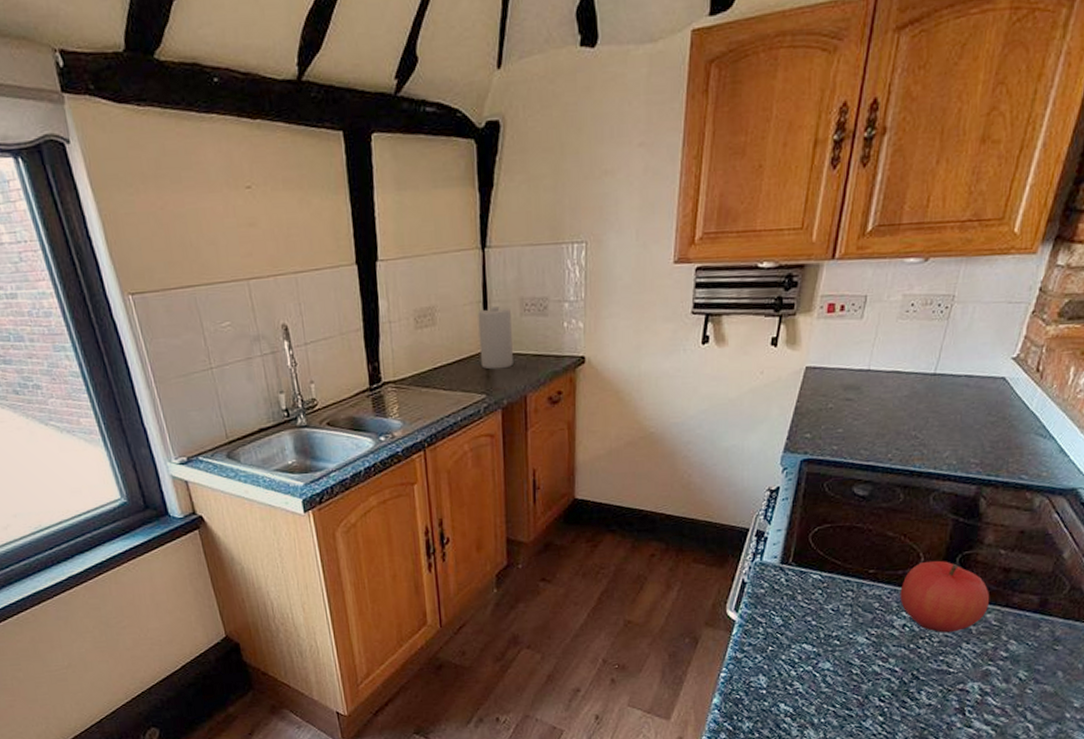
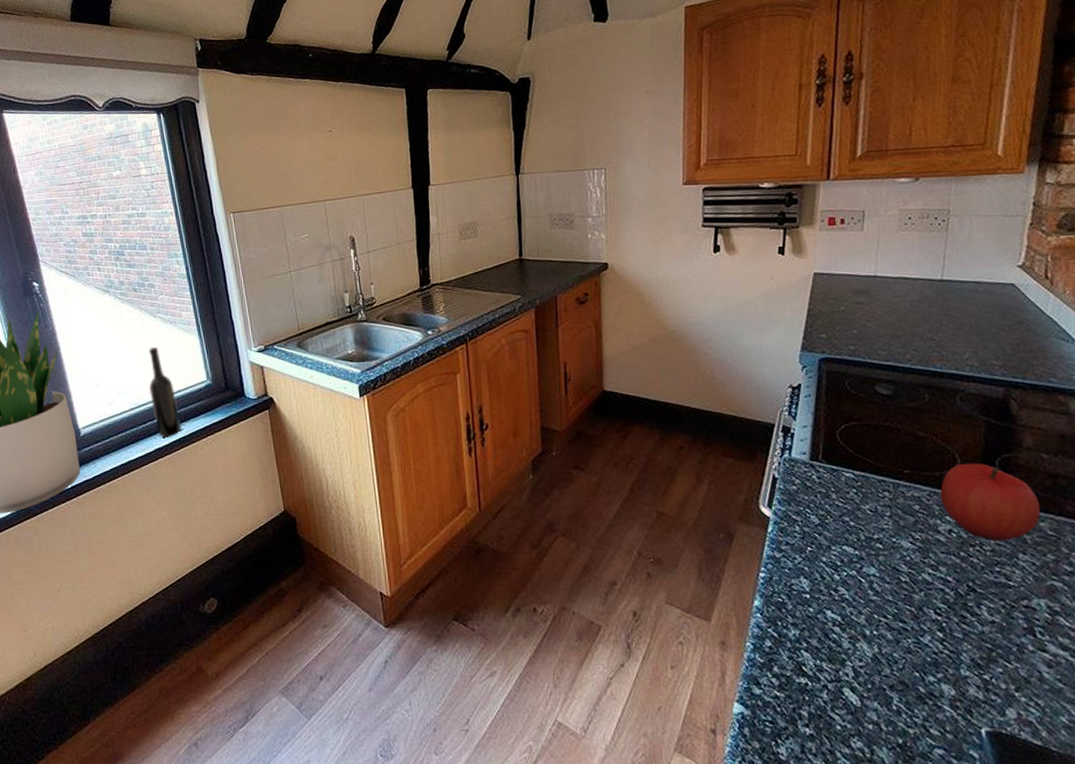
bottle: none [44,461,96,565] -> present [149,347,181,438]
paper towel holder: present [477,306,513,370] -> none [513,221,544,274]

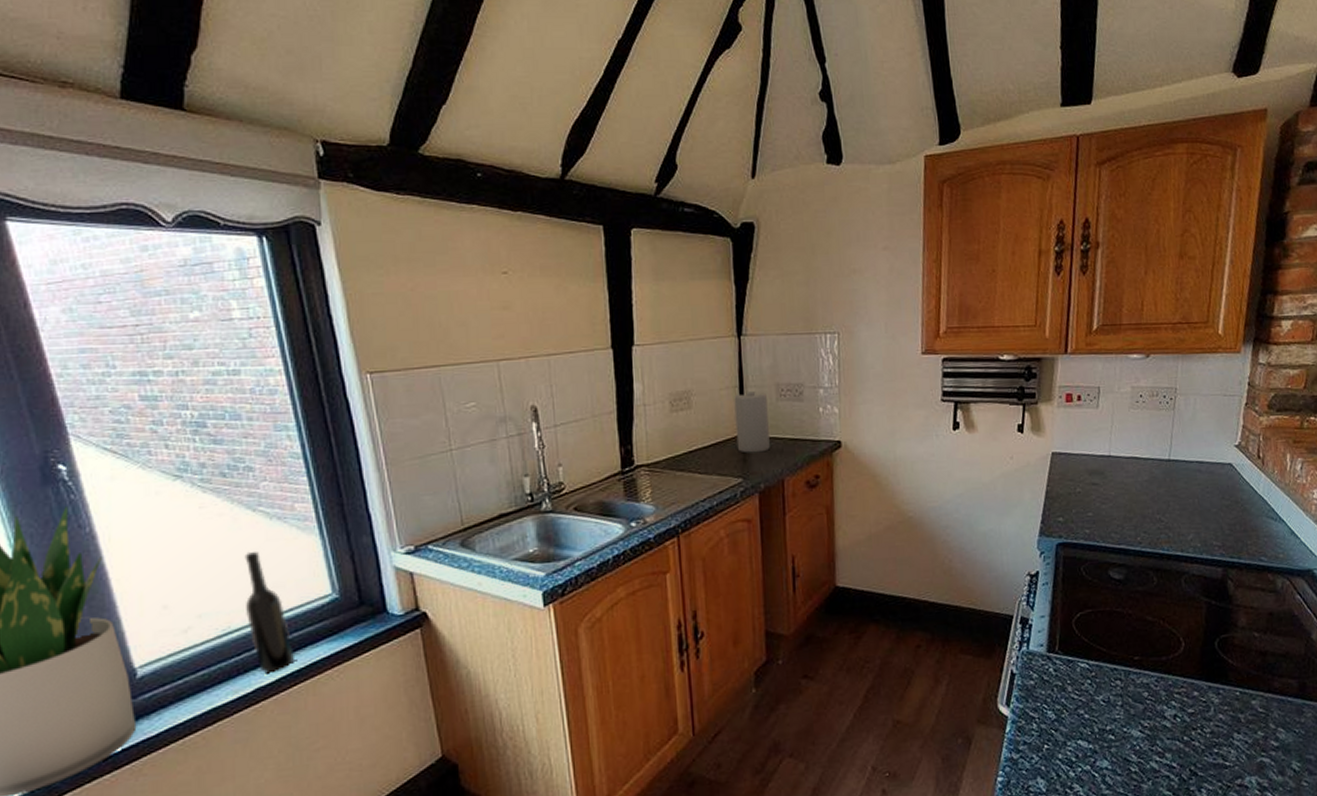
paper towel holder: none [513,221,544,274] -> present [734,391,770,453]
fruit: present [940,462,1041,541] -> none [1166,645,1253,723]

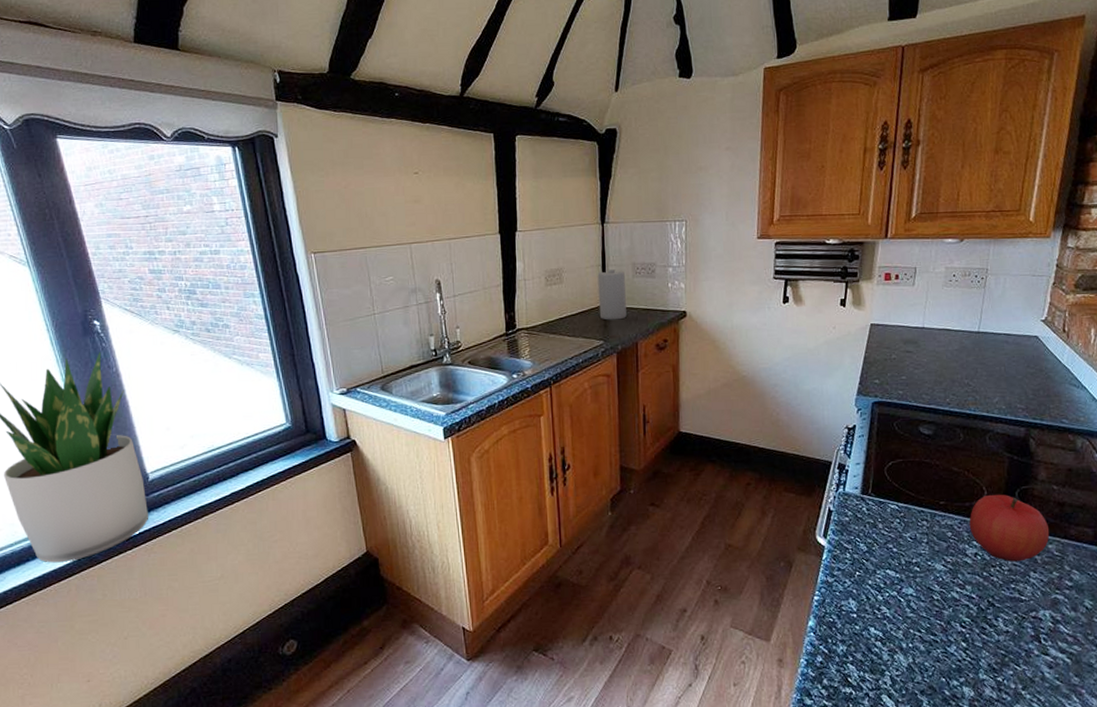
bottle: present [244,552,294,674] -> none [223,390,259,482]
fruit: none [1166,645,1253,723] -> present [969,494,1050,562]

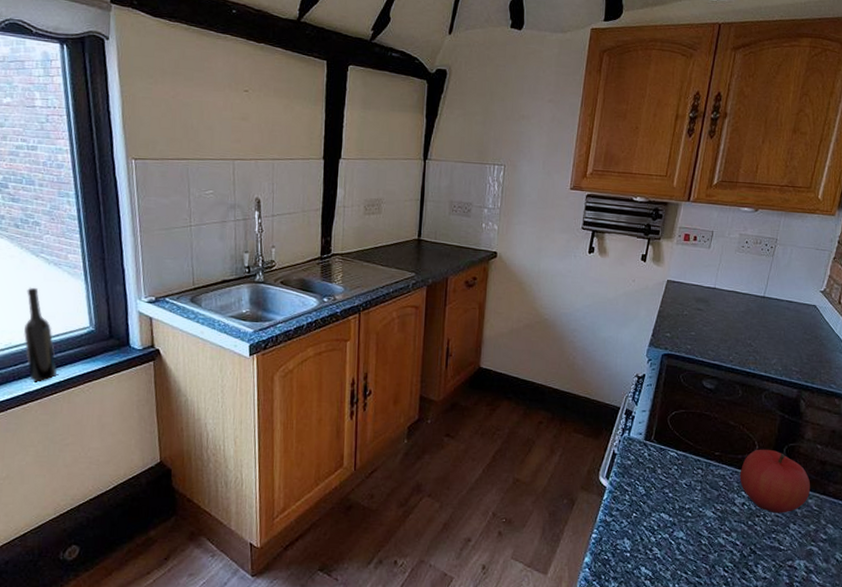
bottle: none [223,390,259,482] -> present [24,288,57,383]
paper towel holder: present [597,269,627,320] -> none [413,205,442,254]

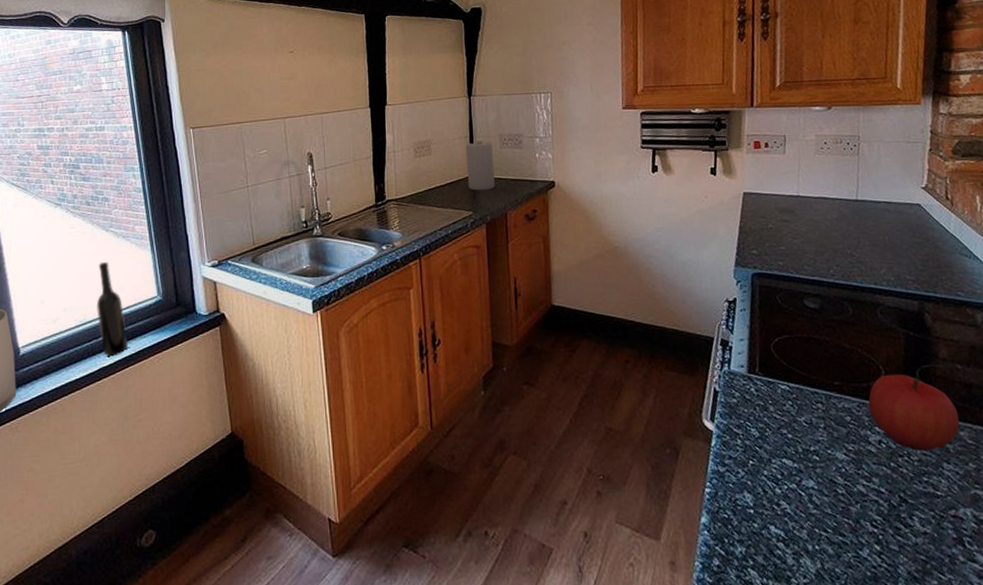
paper towel holder: none [413,205,442,254] -> present [465,141,495,191]

